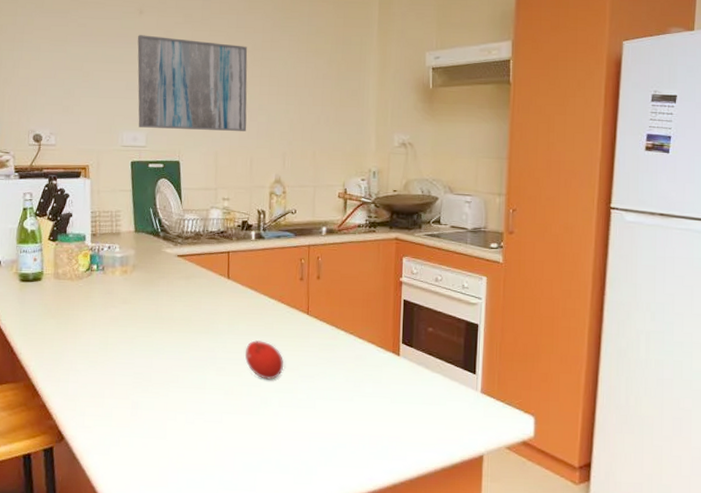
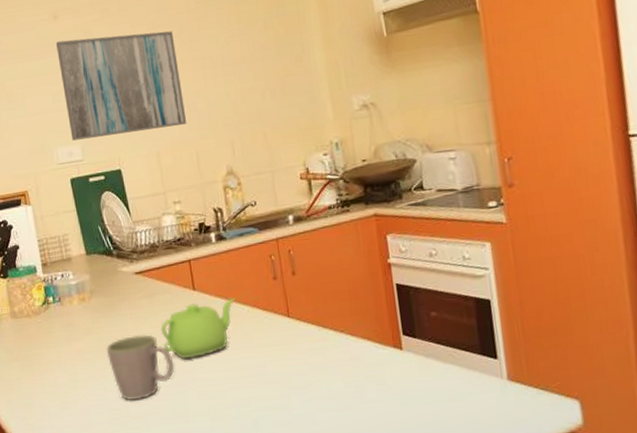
mug: none [139,310,200,369] -> present [106,334,174,401]
teapot: none [192,290,264,338] -> present [160,298,236,360]
fruit: present [245,340,284,380] -> none [225,354,272,398]

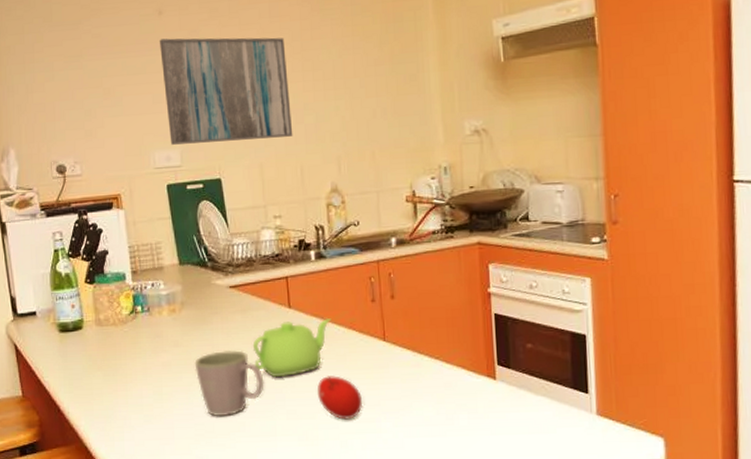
fruit: none [225,354,272,398] -> present [316,376,363,420]

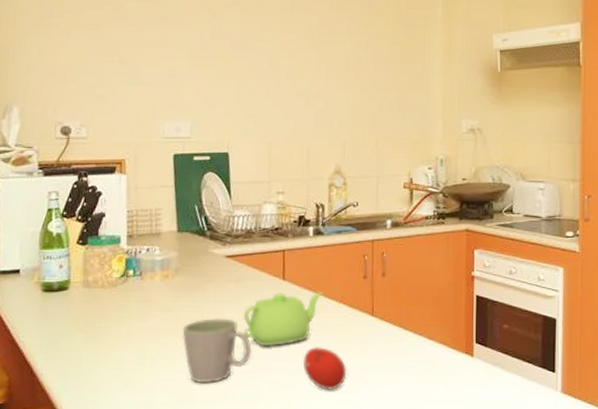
wall art: present [160,37,293,145] -> none [181,18,303,119]

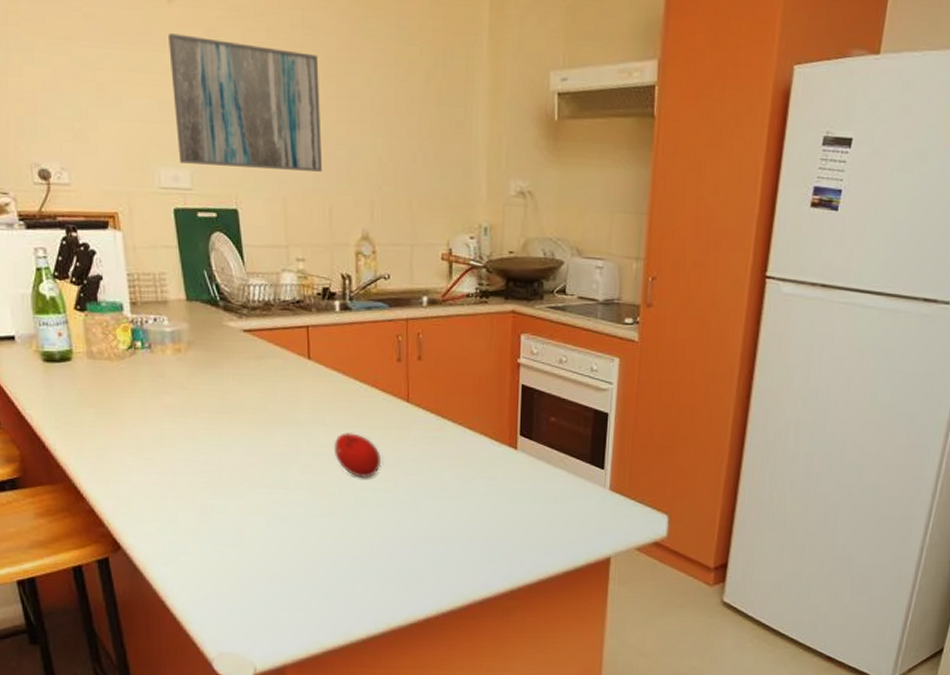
wall art: none [181,18,303,119] -> present [169,33,323,172]
mug: present [182,318,252,384] -> none [201,397,278,466]
teapot: present [243,292,324,347] -> none [266,373,354,430]

